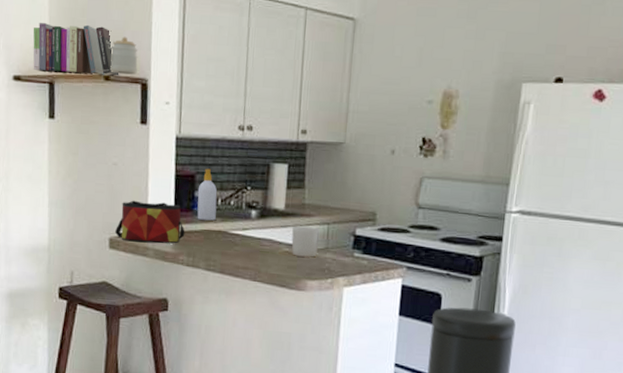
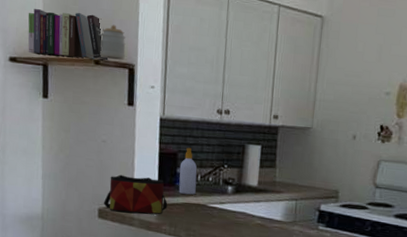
mug: present [291,226,320,258] -> none [263,201,289,230]

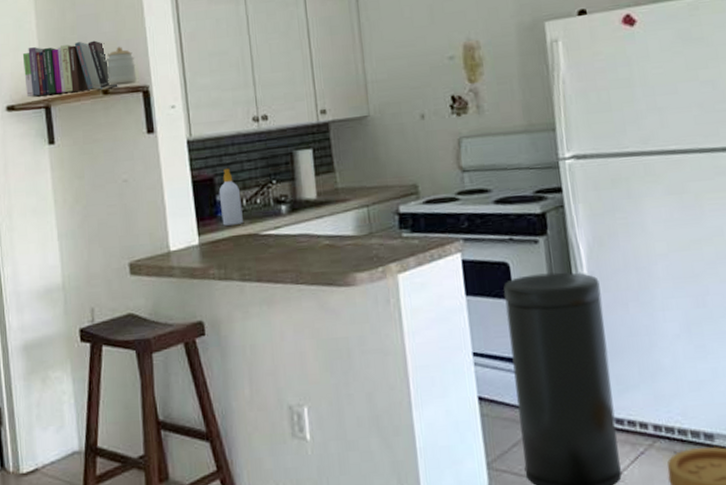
bag: present [103,174,168,215] -> none [134,213,212,264]

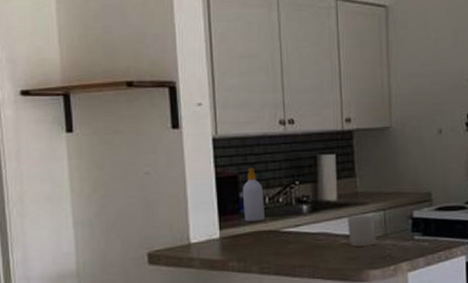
books: present [22,40,118,98] -> none [40,31,144,85]
jar: present [106,46,137,86] -> none [131,40,163,79]
mug: none [329,212,361,248] -> present [348,215,377,247]

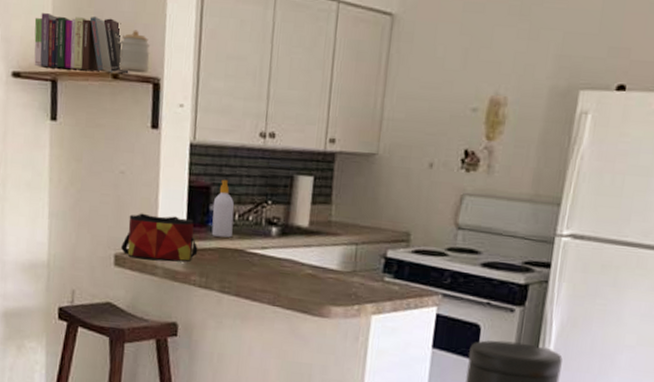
books: none [40,31,144,85] -> present [34,13,129,75]
jar: none [131,40,163,79] -> present [119,30,150,73]
bag: none [153,208,233,254] -> present [120,213,198,263]
mug: present [348,215,377,247] -> none [315,246,348,281]

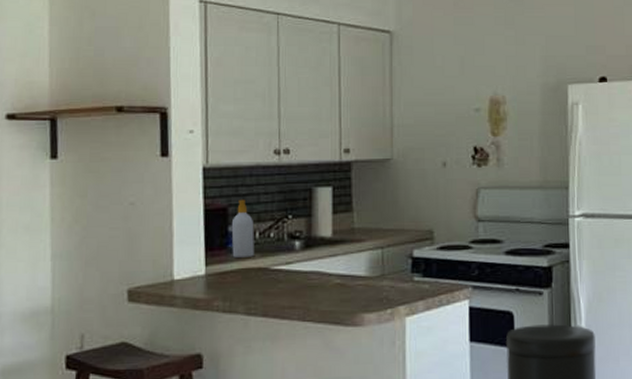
books: present [34,13,129,75] -> none [30,53,134,109]
jar: present [119,30,150,73] -> none [123,63,155,104]
bag: present [120,213,198,263] -> none [133,242,219,291]

